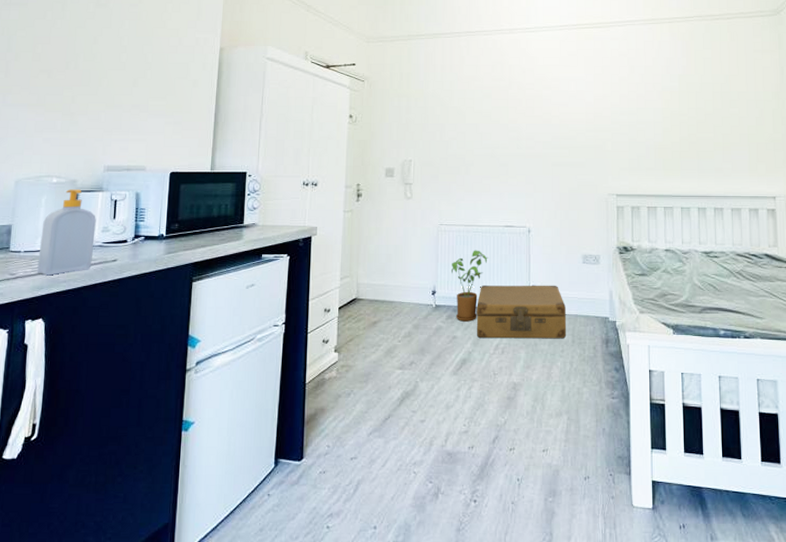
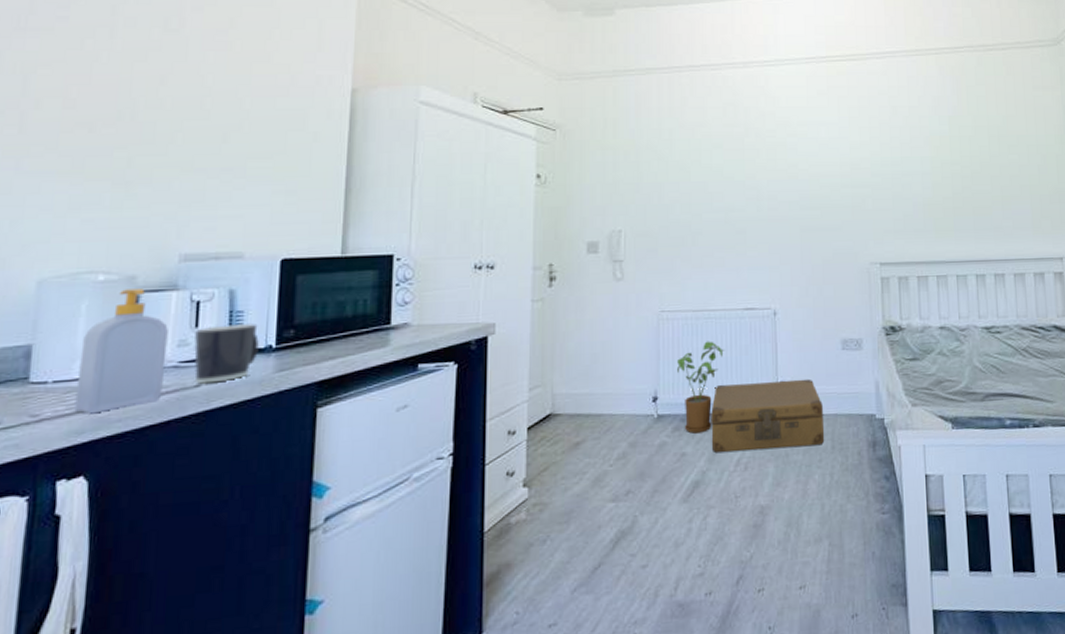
mug: none [112,217,156,259] -> present [193,322,260,384]

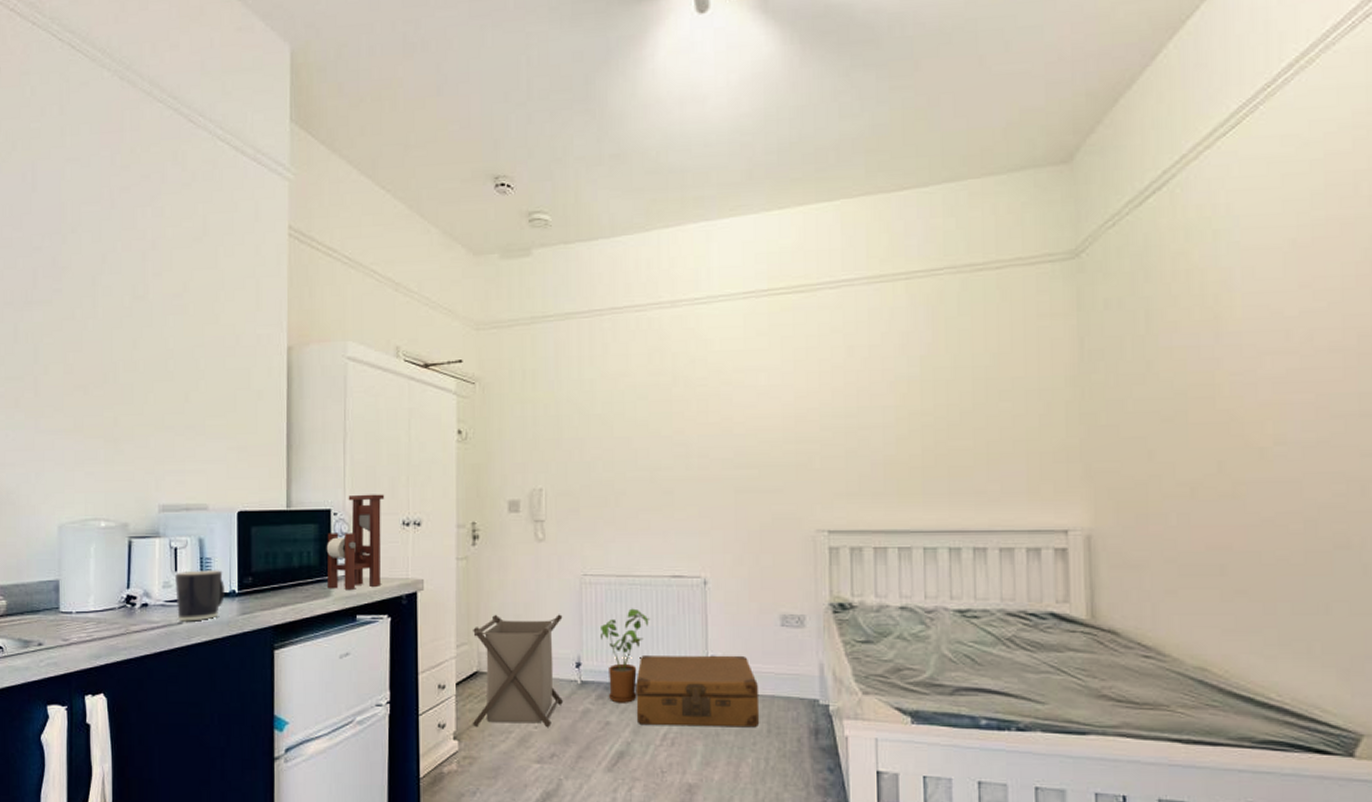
soap bottle: present [74,288,168,414] -> none [92,535,155,642]
paper towel holder: none [386,238,456,339] -> present [327,494,385,591]
laundry basket: none [545,350,640,471] -> present [473,614,563,727]

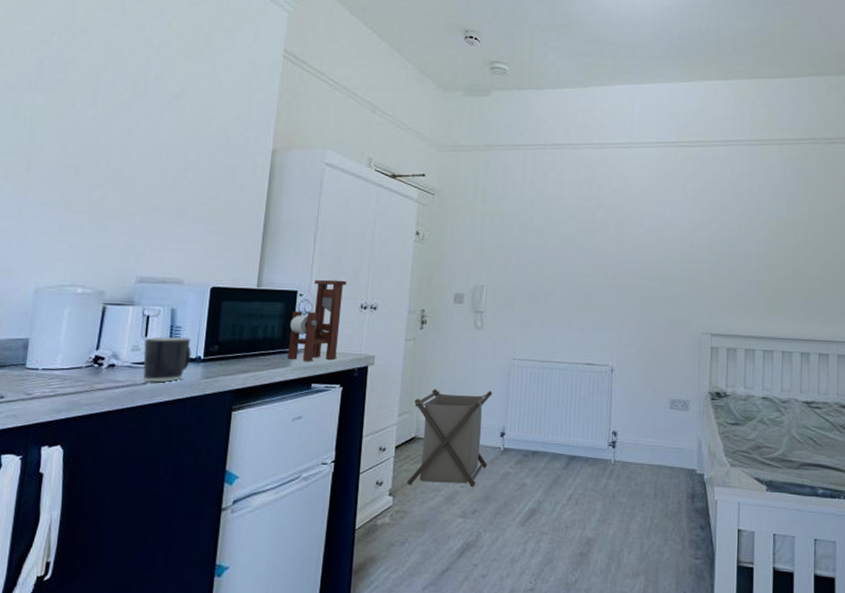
house plant: present [599,608,651,703] -> none [522,388,566,468]
suitcase: present [636,654,760,728] -> none [548,427,650,492]

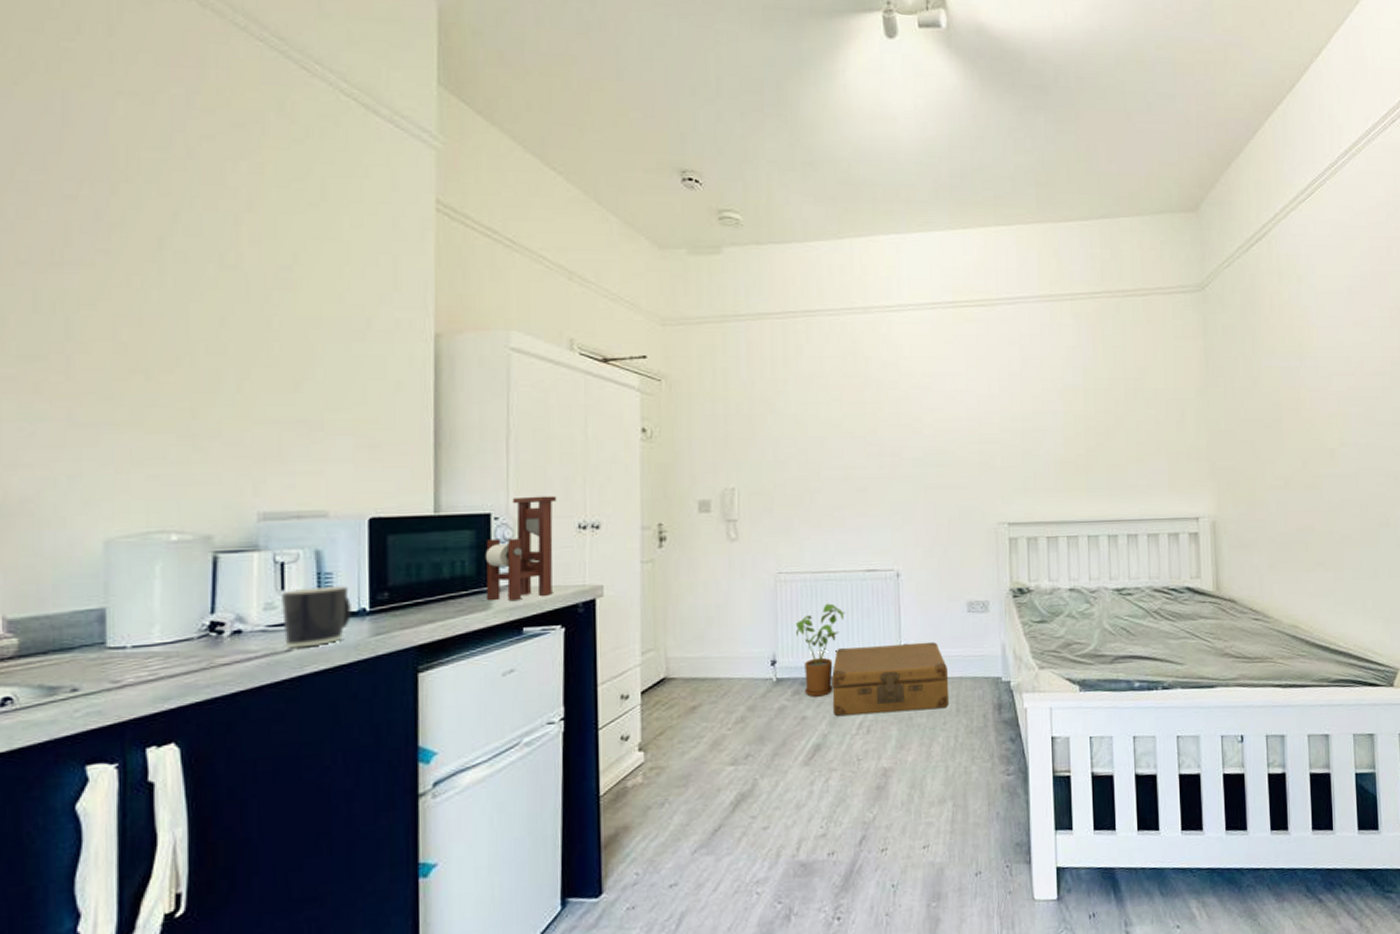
laundry basket: present [407,388,493,487] -> none [660,613,758,735]
house plant: none [522,388,566,468] -> present [795,603,846,697]
suitcase: none [548,427,650,492] -> present [831,641,950,716]

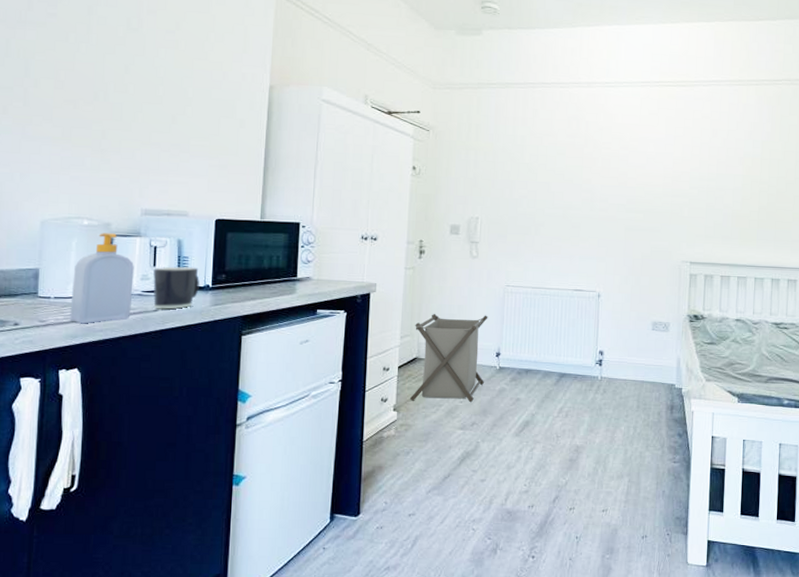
soap bottle: none [158,549,253,680] -> present [70,233,134,324]
paper towel holder: present [486,495,557,602] -> none [293,212,348,290]
laundry basket: none [660,613,758,735] -> present [410,313,488,402]
house plant: present [795,603,846,697] -> none [516,313,556,384]
suitcase: present [831,641,950,716] -> none [540,348,633,404]

